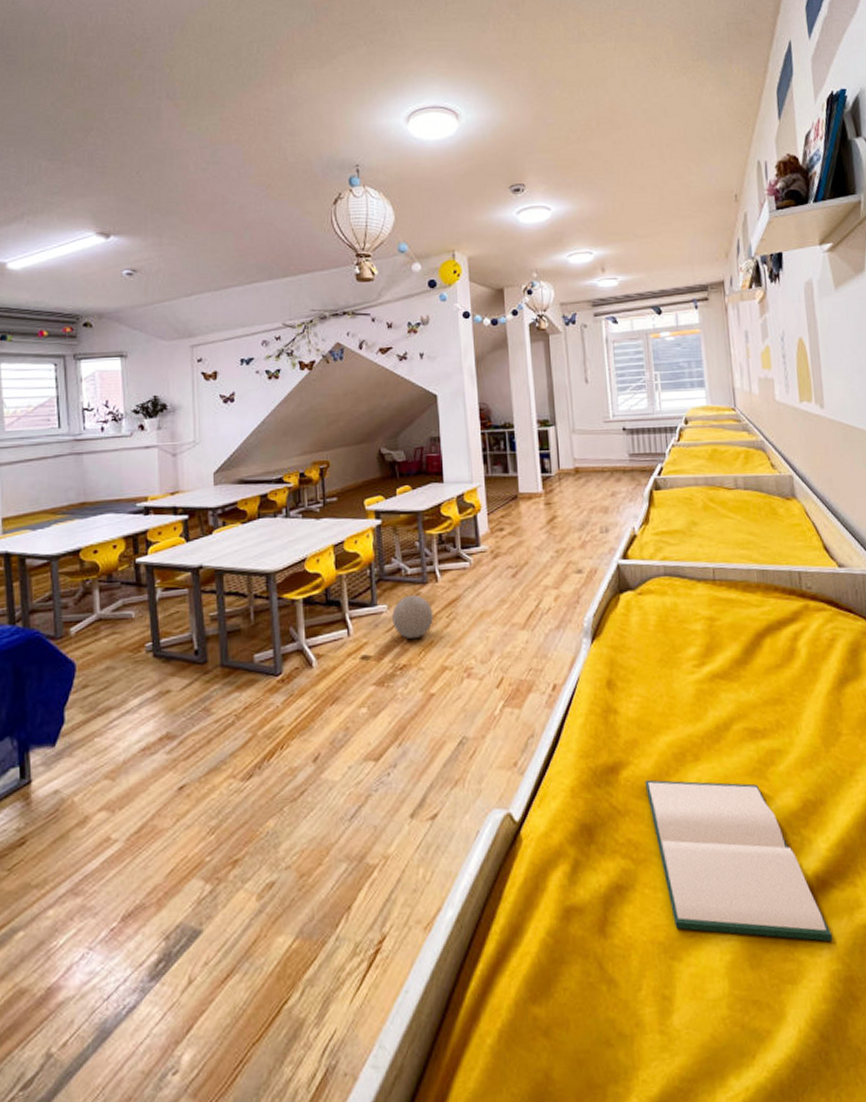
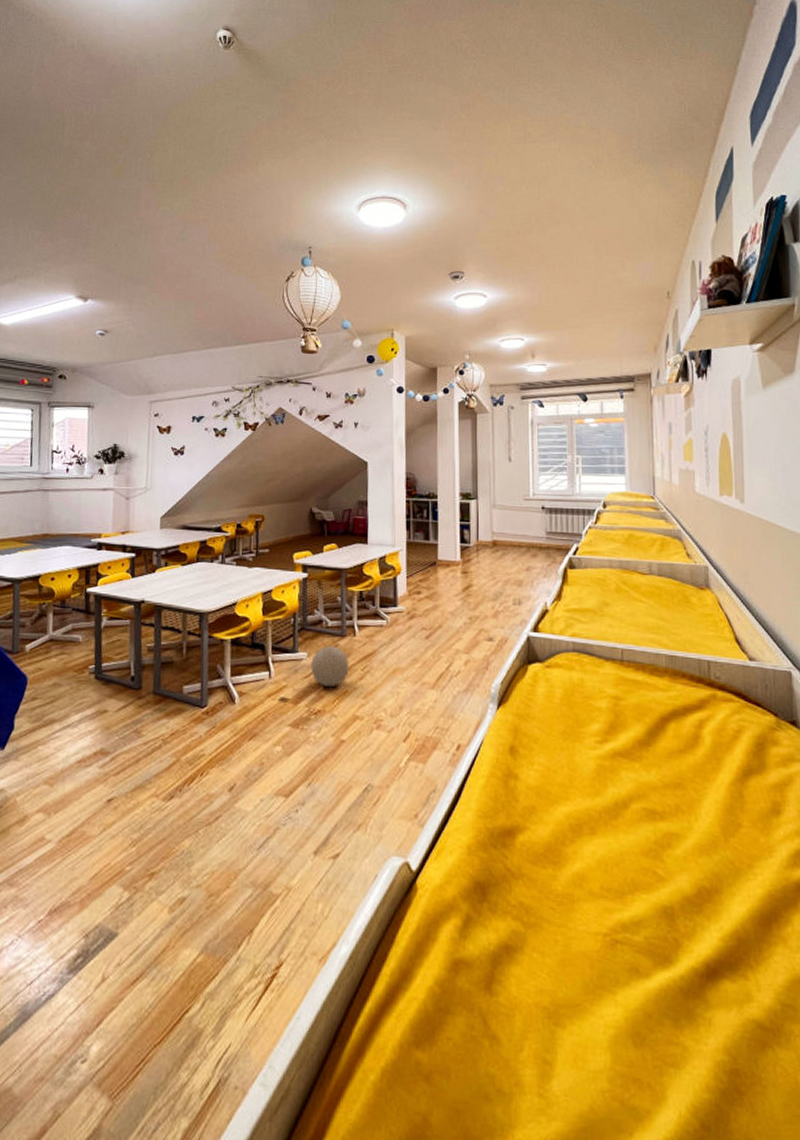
hardback book: present [645,779,833,942] -> none [540,846,720,1032]

